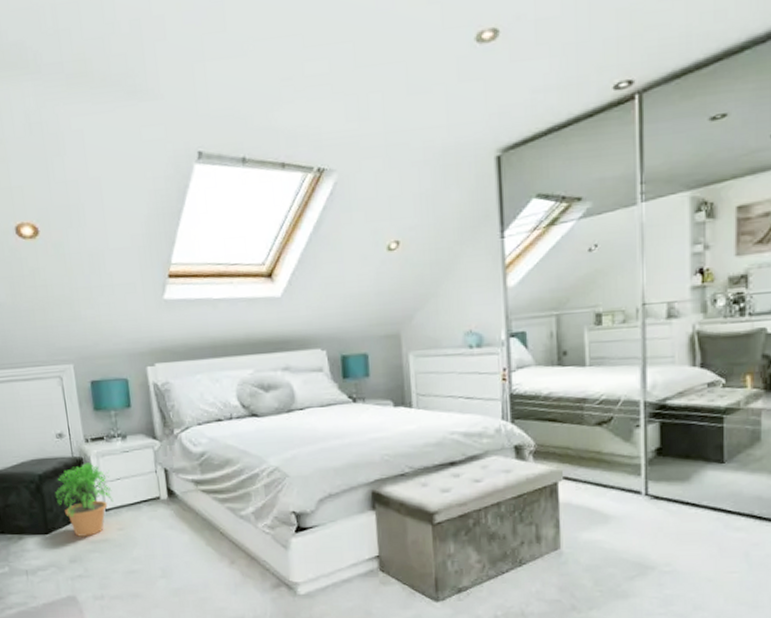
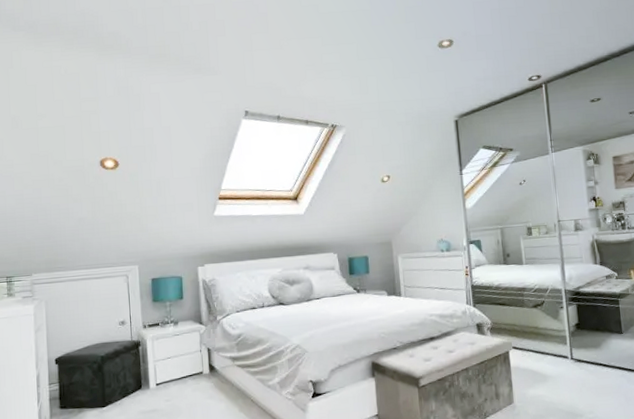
potted plant: present [55,461,114,537] -> none [114,344,164,408]

